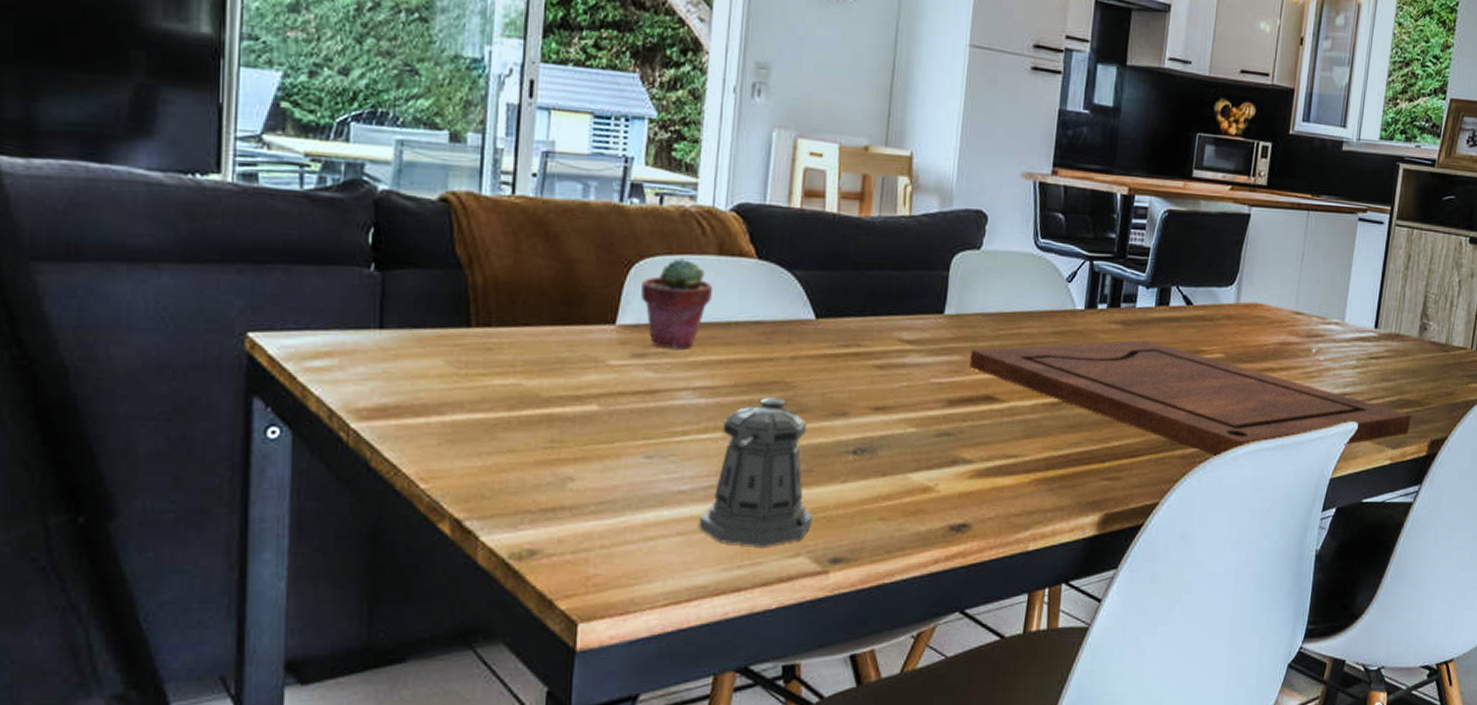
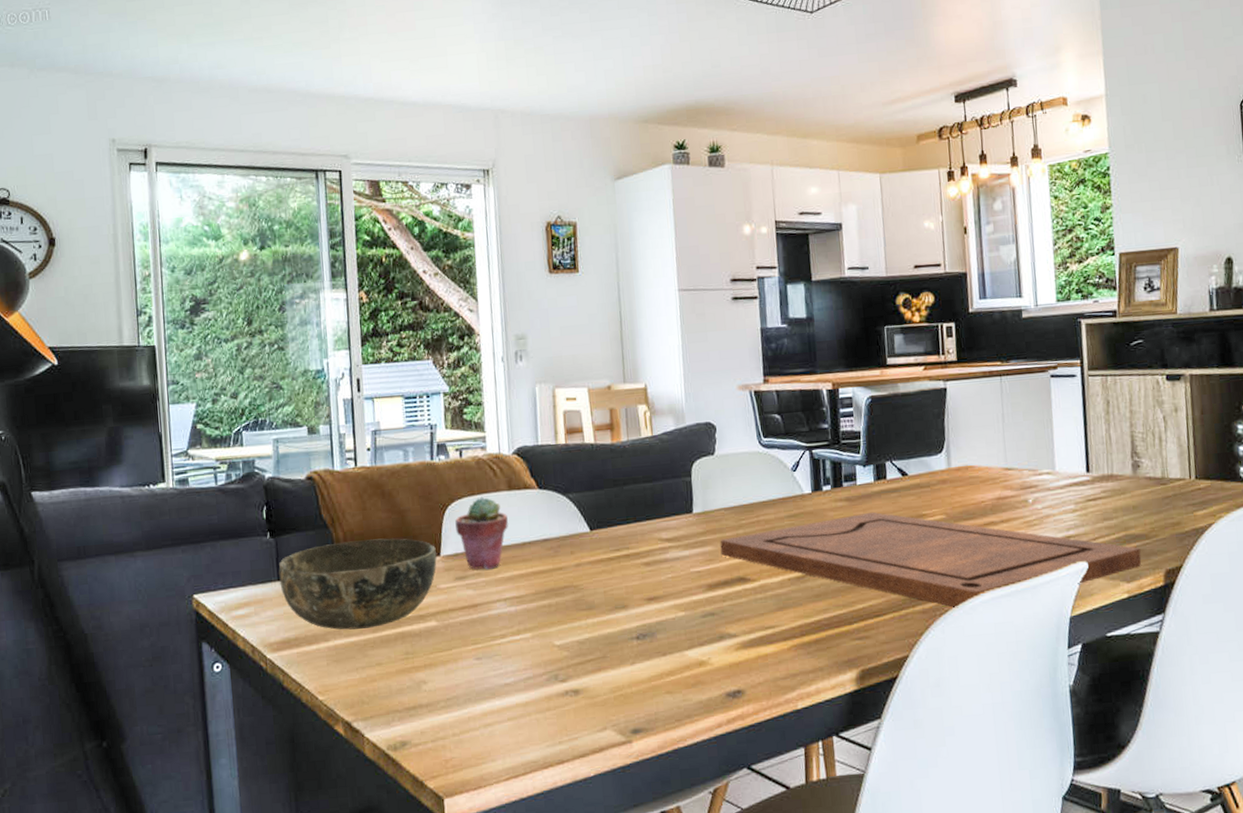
bowl: none [381,290,611,404] -> present [278,538,437,630]
pepper shaker: present [698,397,813,547] -> none [523,599,613,725]

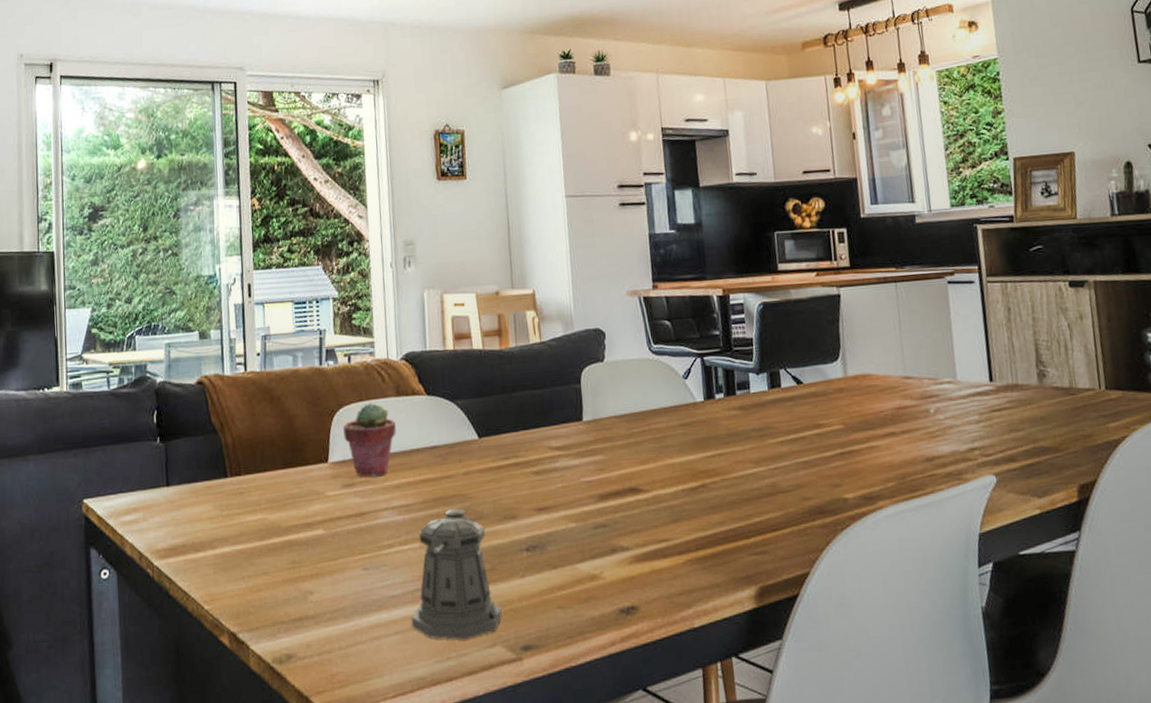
bowl: present [278,538,437,630] -> none [167,444,325,538]
pepper shaker: none [523,599,613,725] -> present [411,508,502,640]
cutting board: present [720,512,1142,608] -> none [610,421,1053,523]

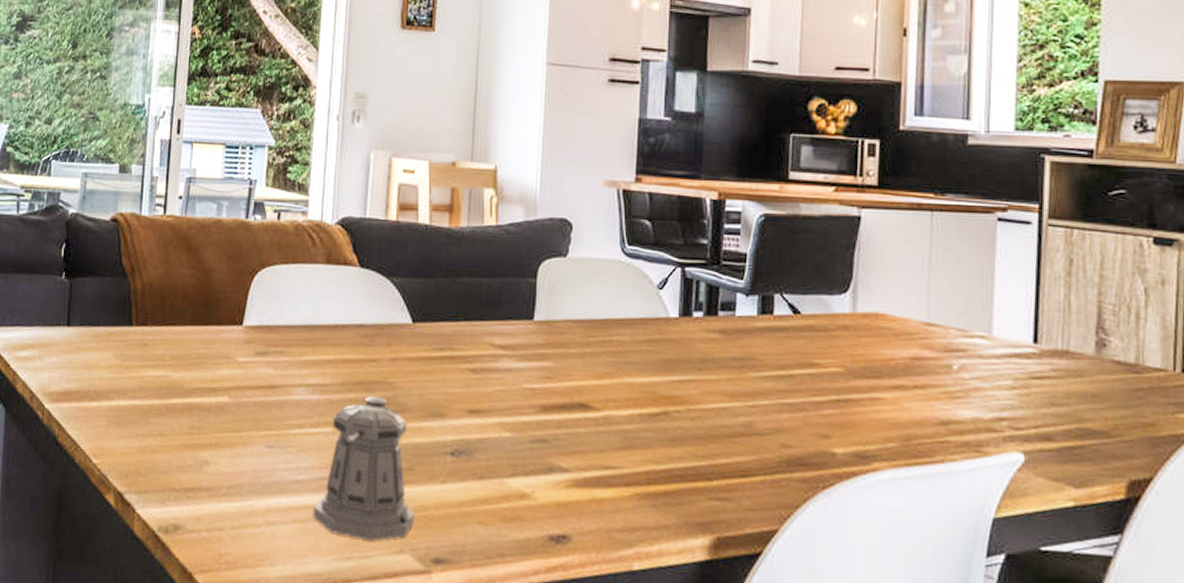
potted succulent: present [343,402,396,477] -> none [263,266,322,349]

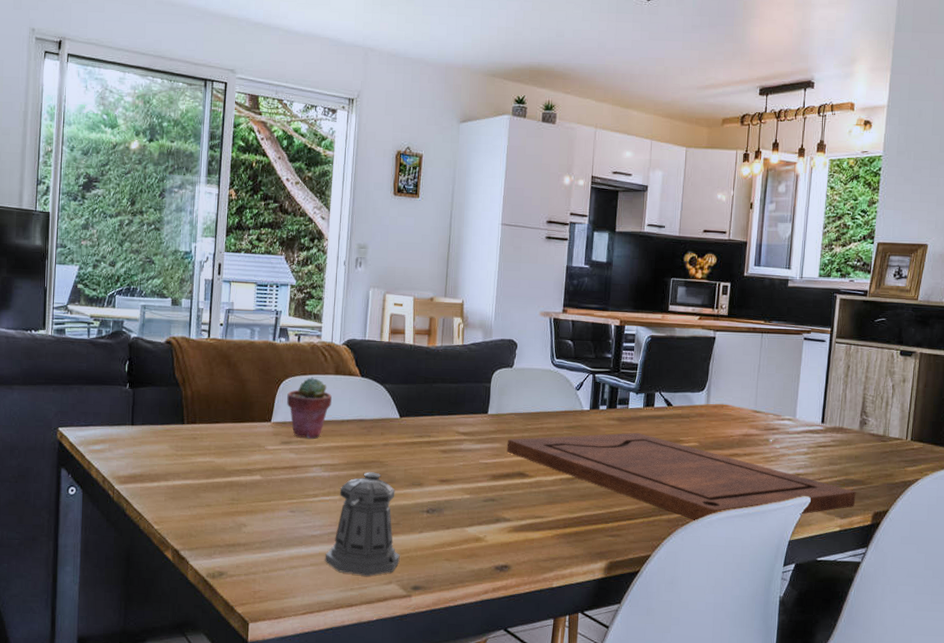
potted succulent: none [263,266,322,349] -> present [287,377,332,439]
cutting board: none [561,350,1097,483] -> present [507,432,856,521]

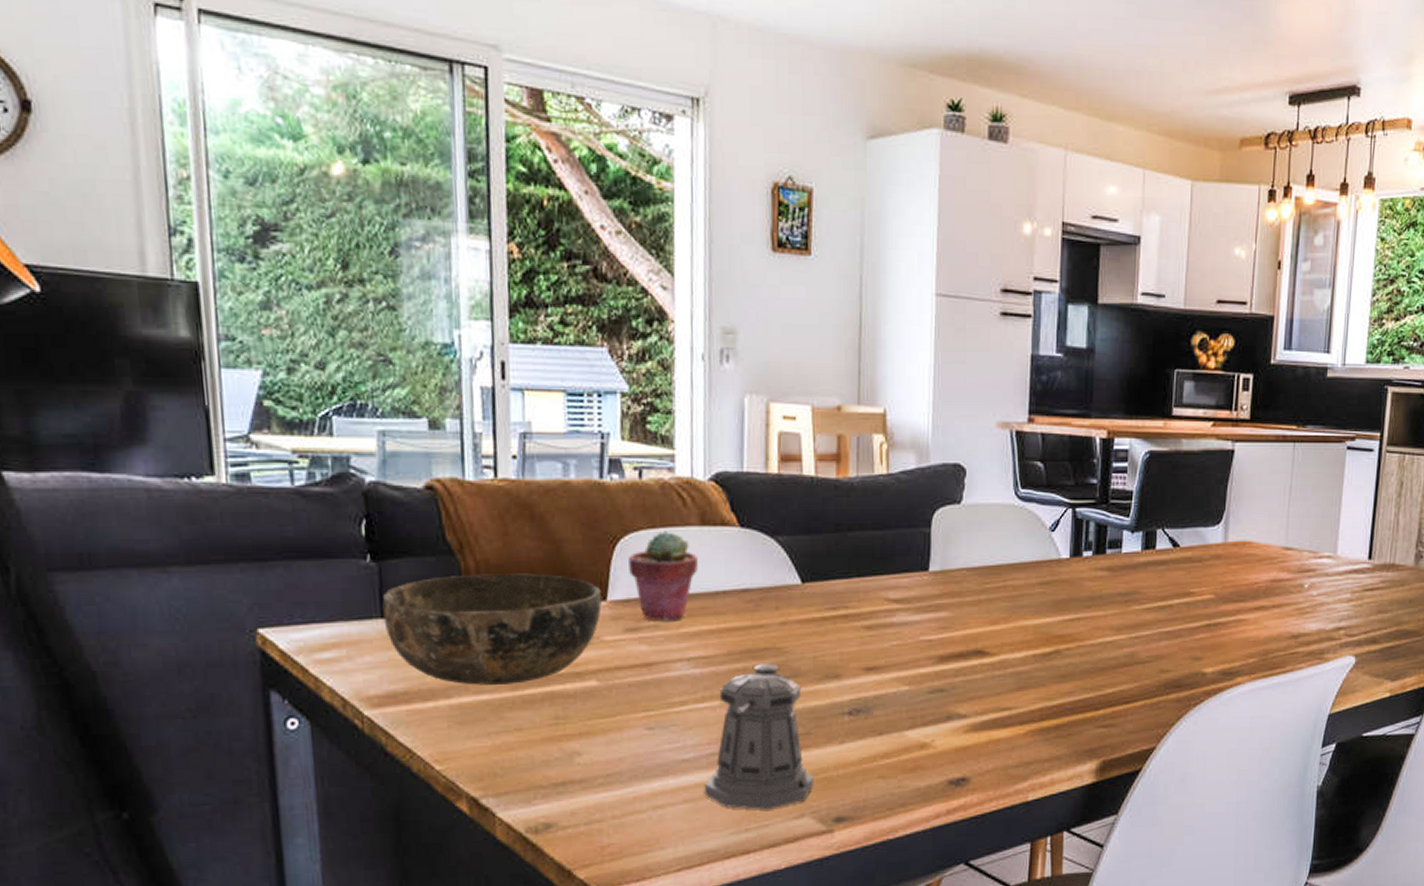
bowl: none [133,400,268,475] -> present [382,573,602,685]
cutting board: present [507,432,856,521] -> none [958,585,1410,699]

